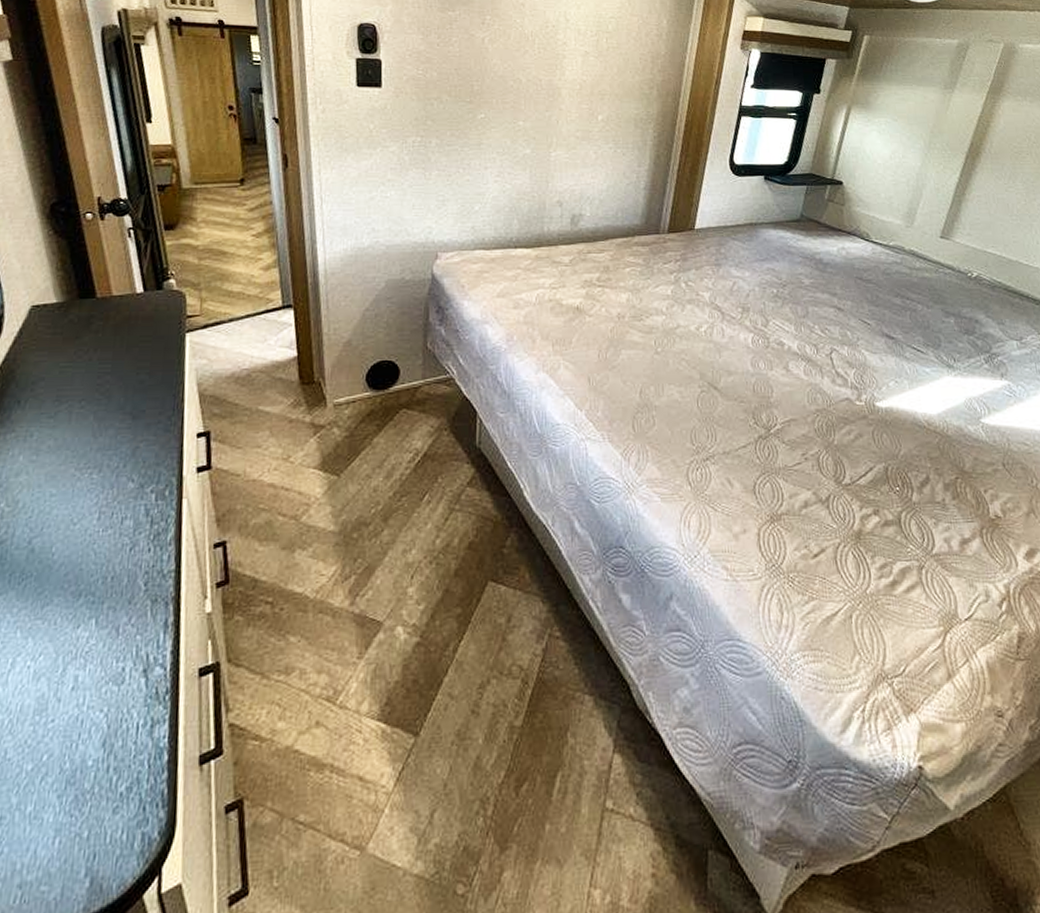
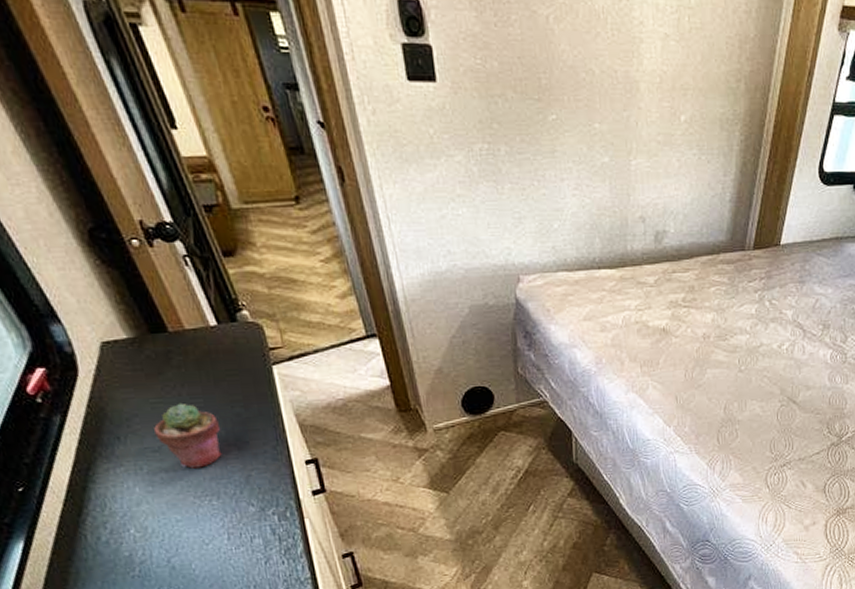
potted succulent: none [55,367,121,437] -> present [154,403,222,469]

